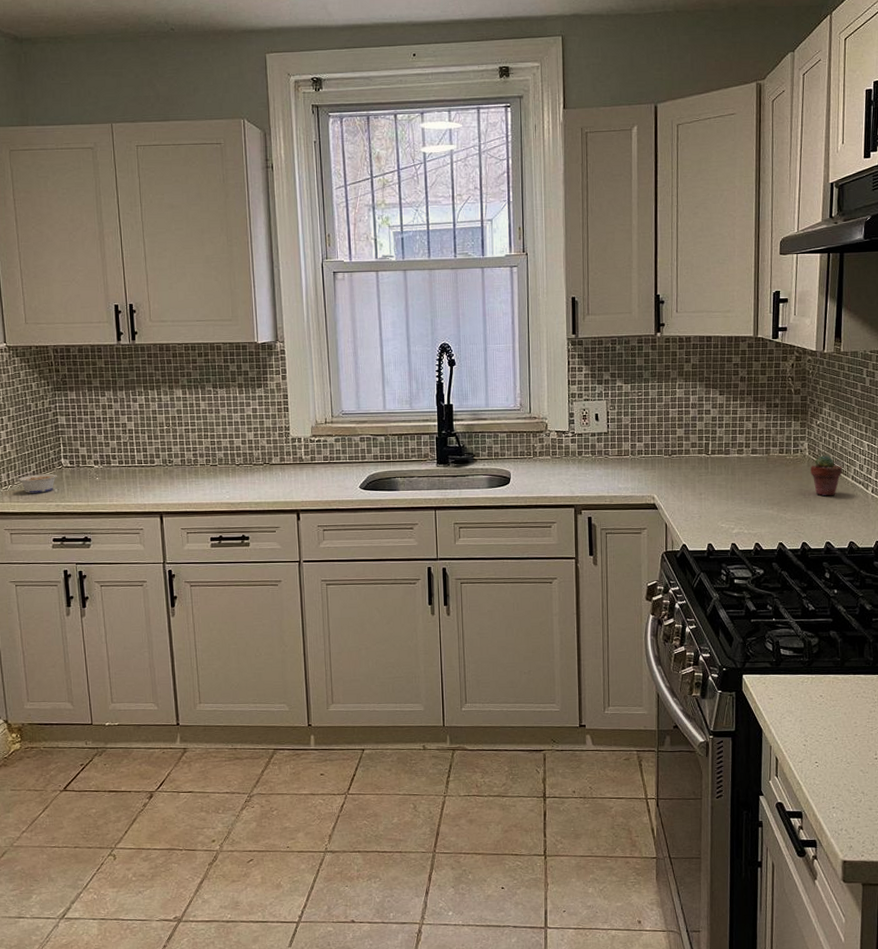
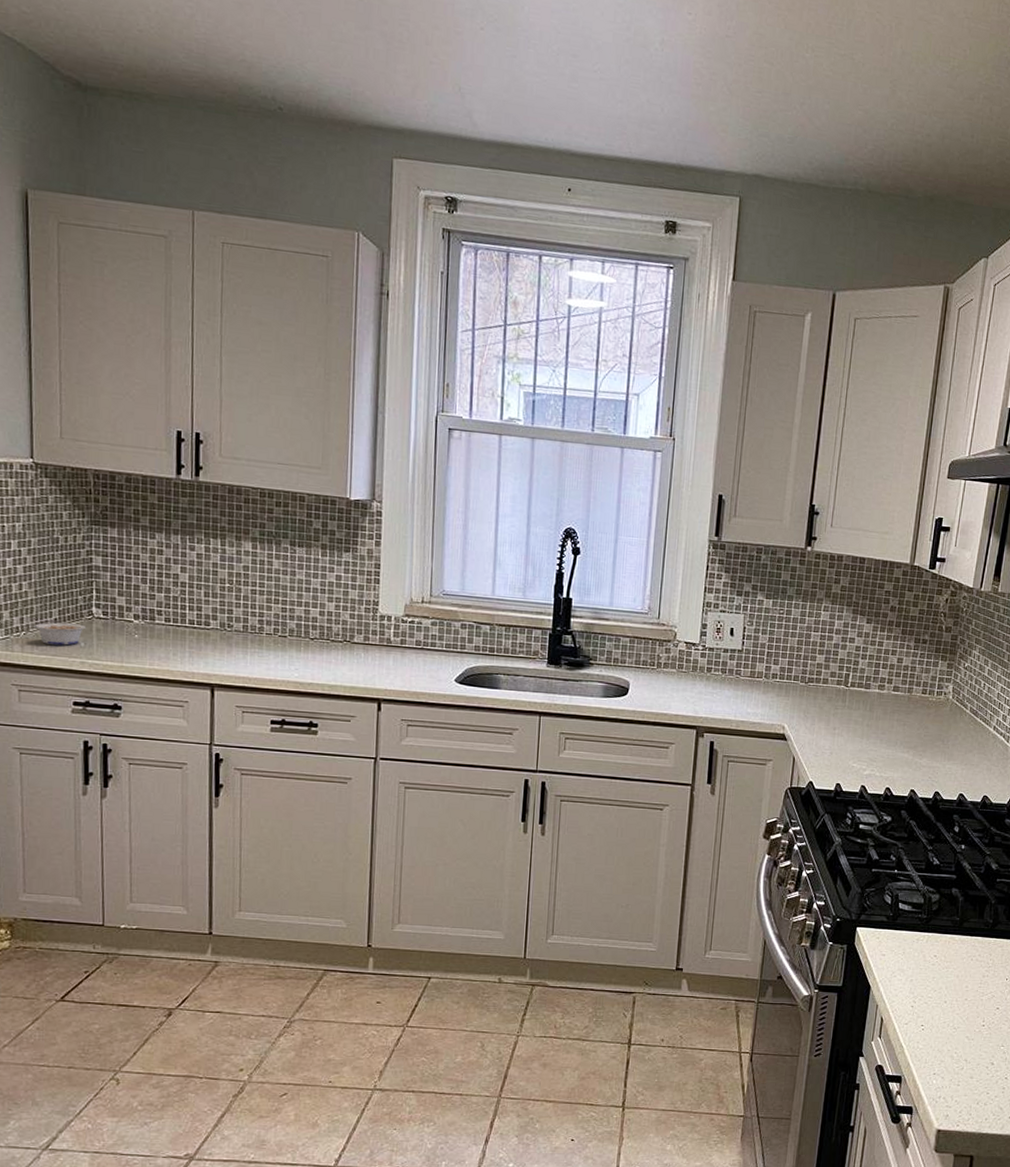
potted succulent: present [811,455,843,497] -> none [952,701,986,745]

